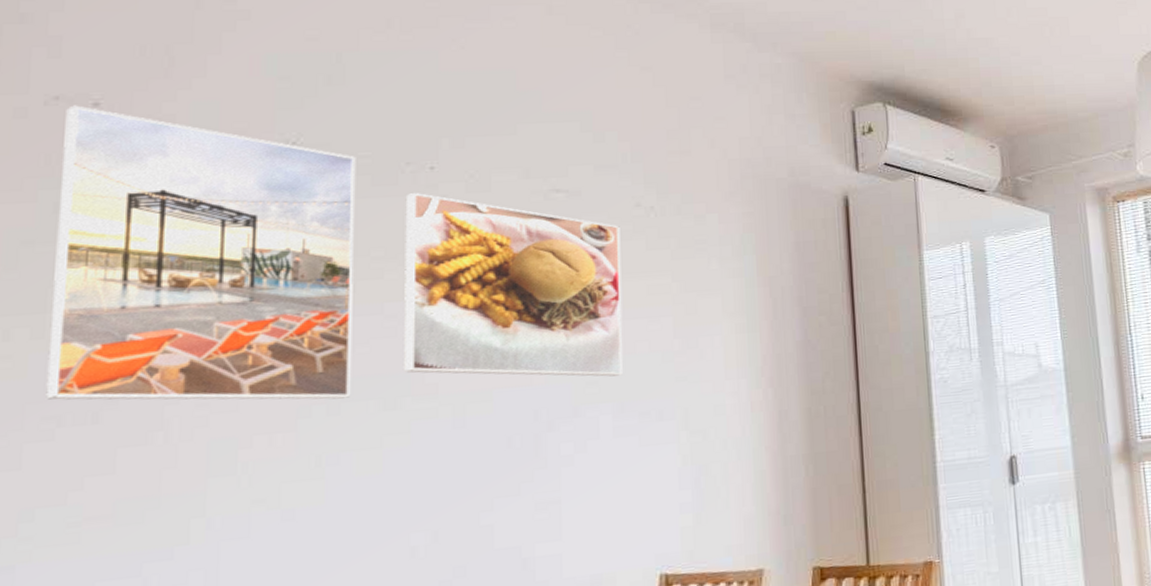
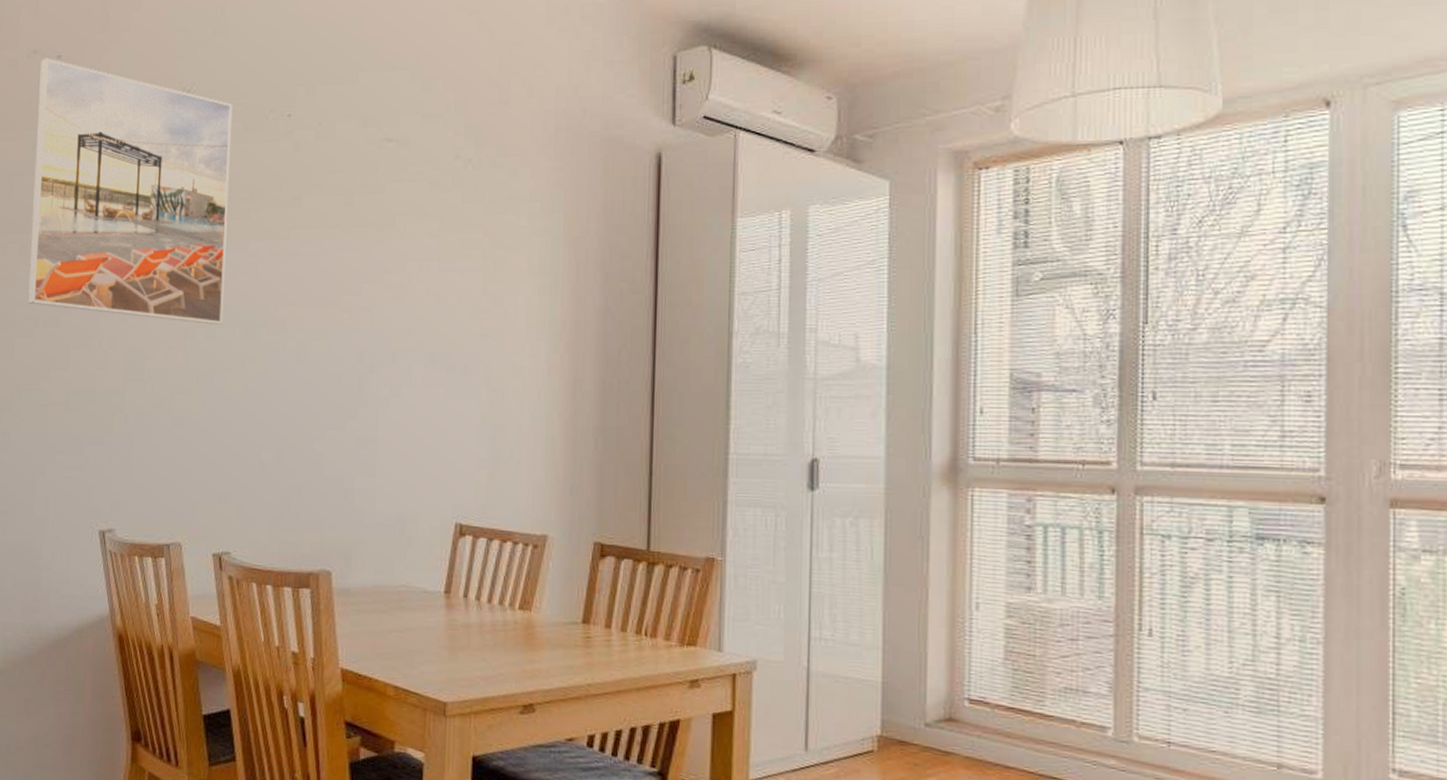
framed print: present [404,193,623,377] -> none [262,139,441,327]

